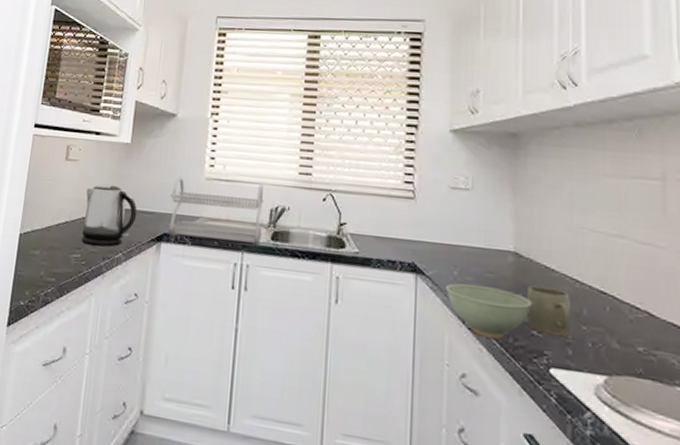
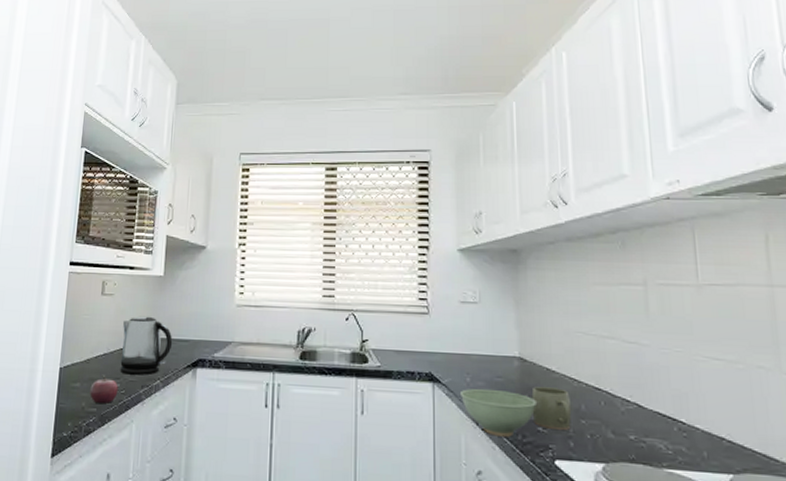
fruit: none [49,243,79,274] -> present [90,374,118,403]
dish rack: present [168,176,264,248] -> none [202,305,292,368]

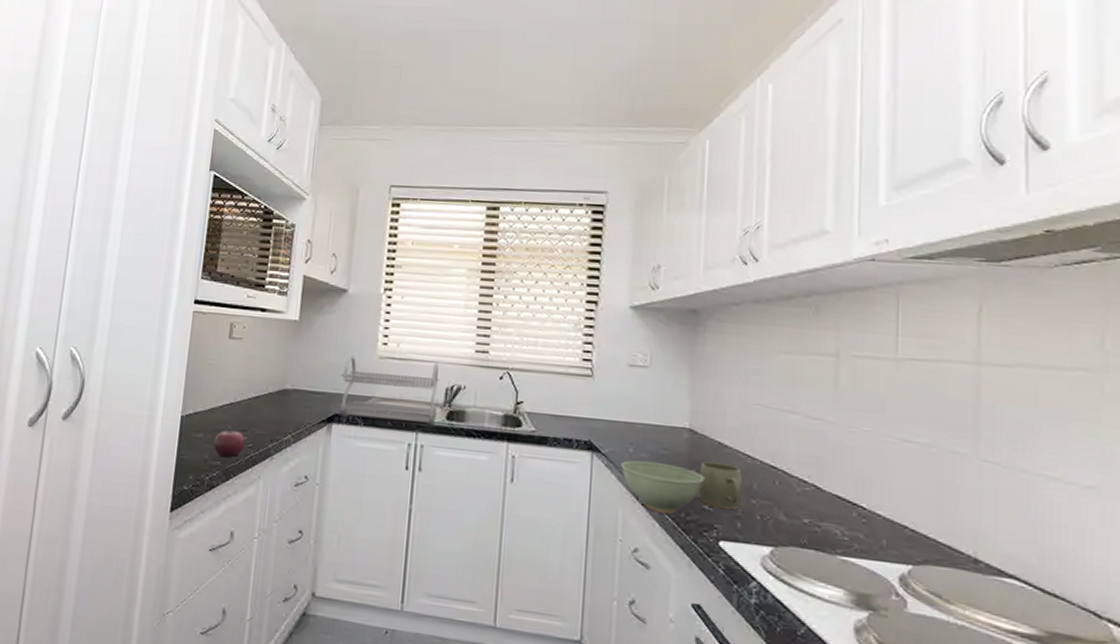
kettle: present [120,316,173,375] -> none [247,363,307,429]
dish rack: none [202,305,292,368] -> present [339,355,439,428]

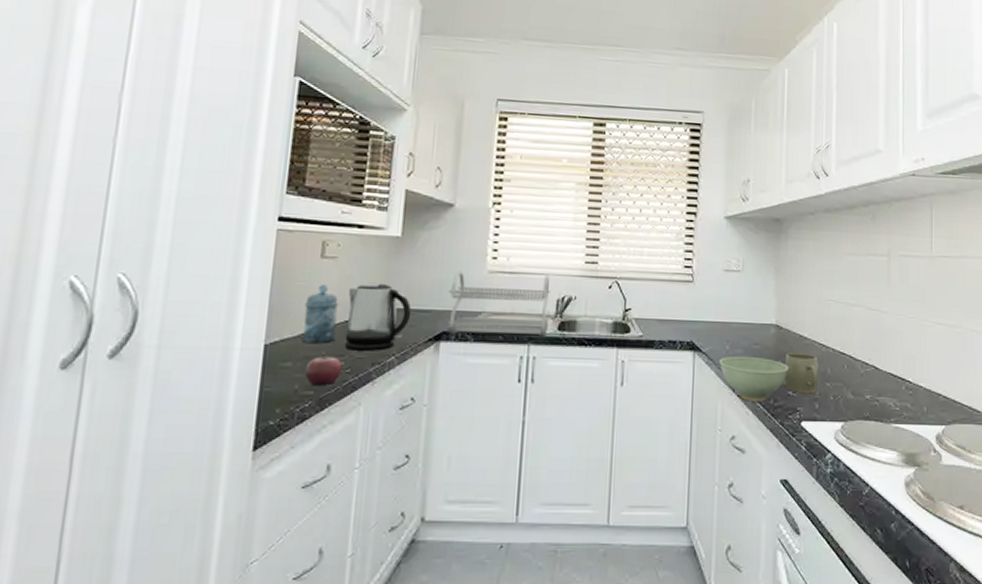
canister: none [212,364,243,419] -> present [302,285,339,344]
kettle: none [247,363,307,429] -> present [344,282,412,351]

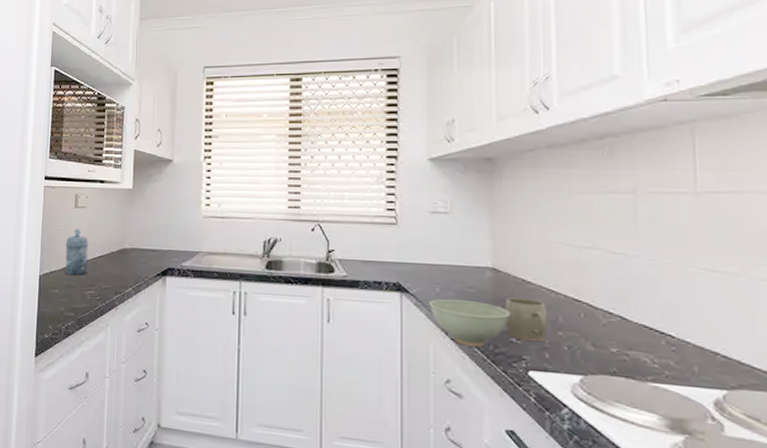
fruit: present [305,351,342,385] -> none [67,281,93,309]
kettle: present [344,282,412,351] -> none [94,227,143,283]
dish rack: present [447,271,550,339] -> none [171,216,258,277]

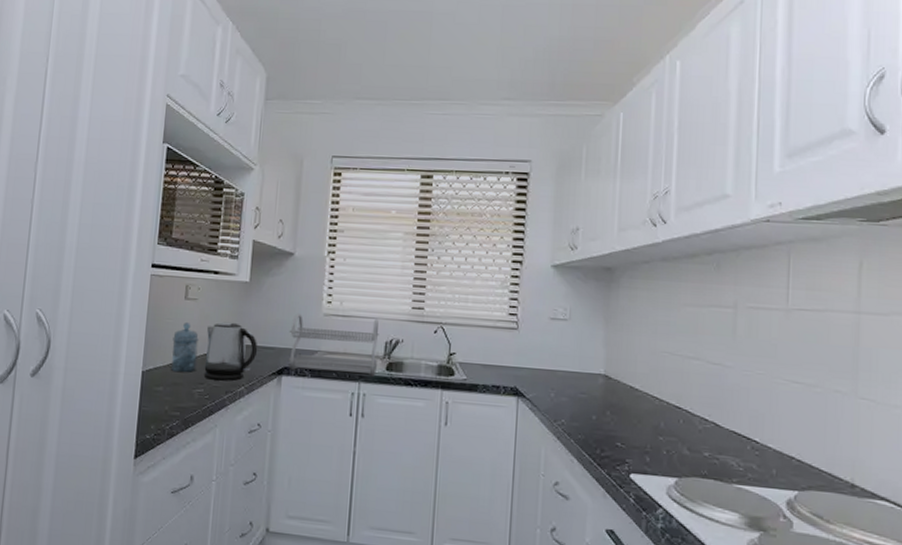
kettle: none [94,227,143,283] -> present [203,321,258,381]
dish rack: none [171,216,258,277] -> present [288,313,379,378]
bowl: present [430,298,510,347] -> none [544,403,617,451]
mug: present [504,297,549,341] -> none [612,404,651,446]

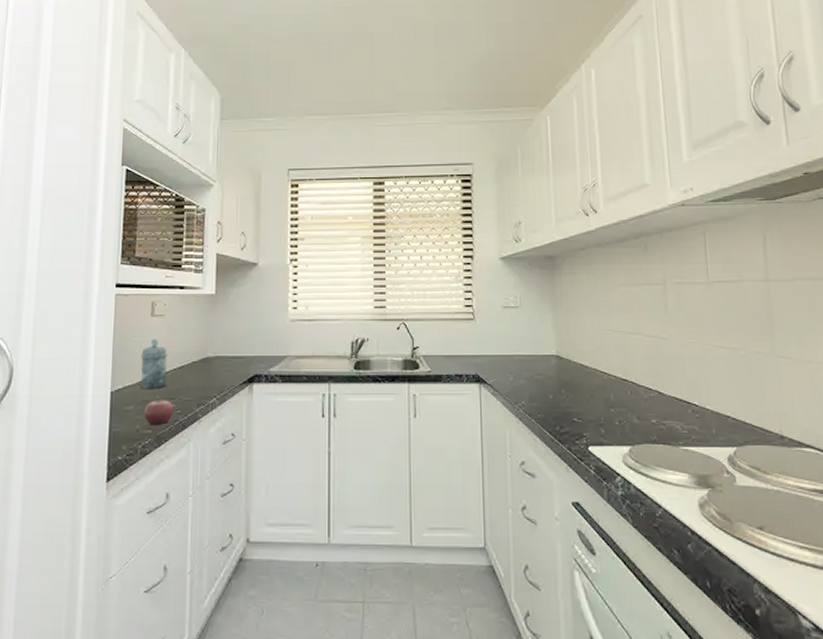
fruit: none [173,379,202,408] -> present [144,395,174,424]
kettle: present [203,321,258,381] -> none [174,335,228,394]
dish rack: present [288,313,379,378] -> none [257,321,346,378]

